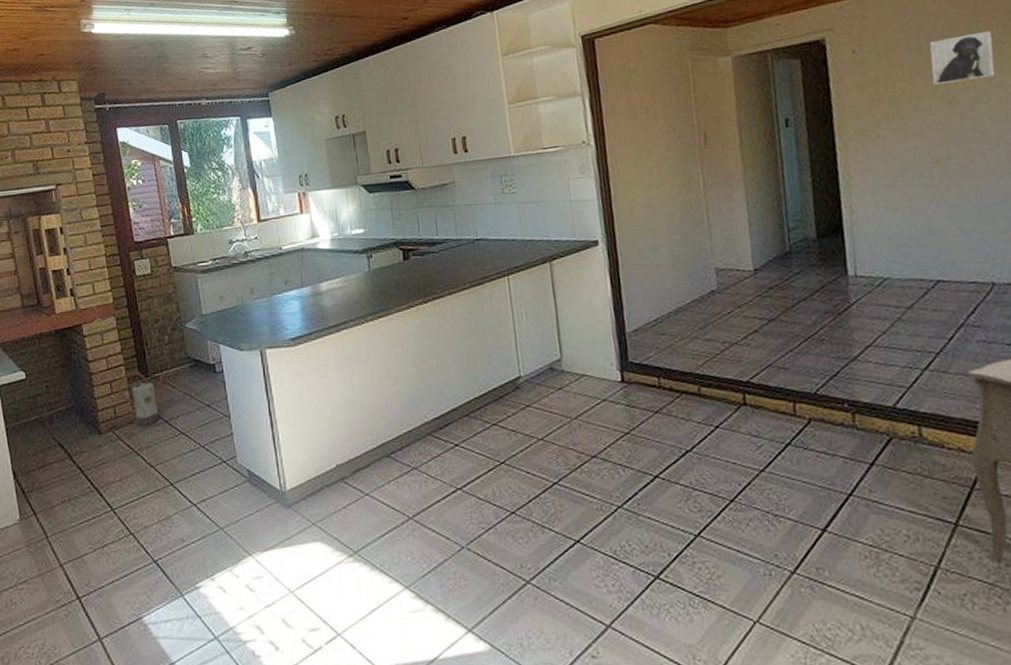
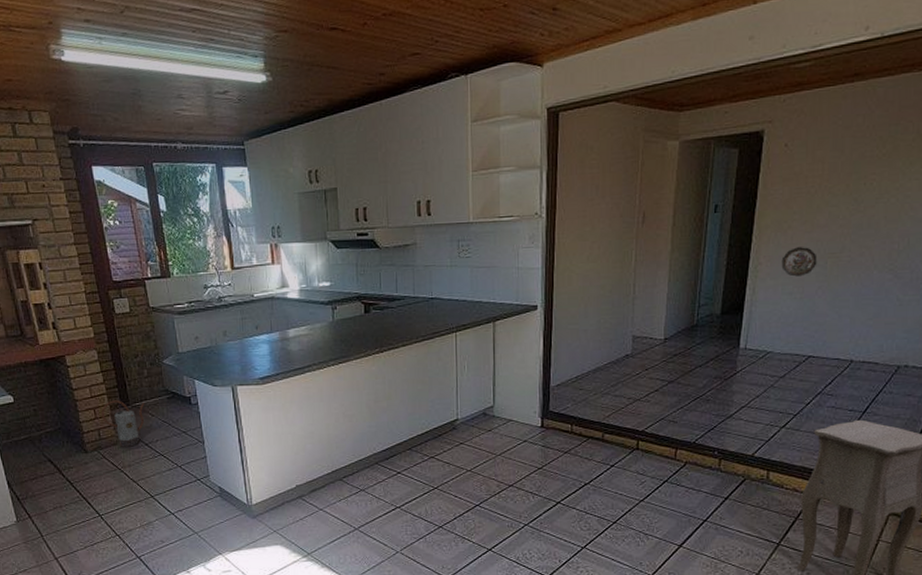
decorative plate: none [876,156,922,190] -> present [781,247,817,277]
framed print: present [929,30,995,84] -> none [846,135,906,182]

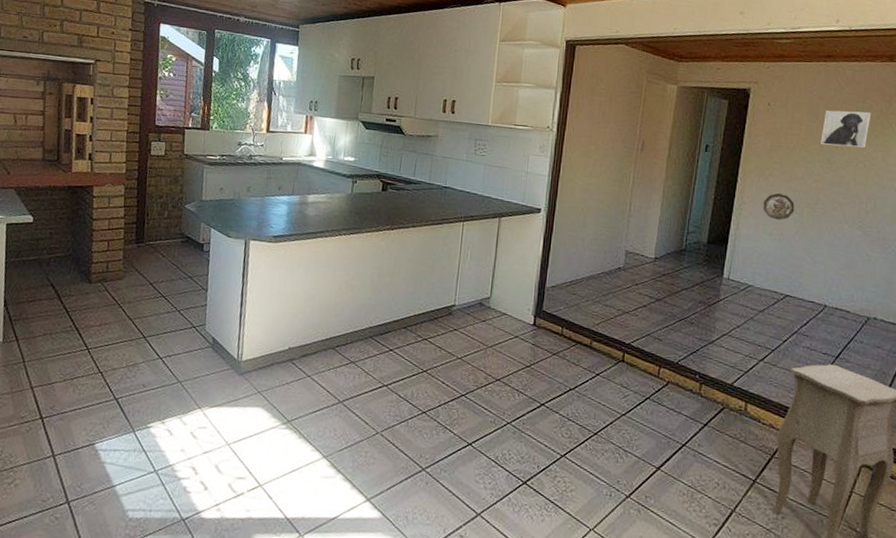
watering can: present [101,400,145,447] -> none [114,235,159,284]
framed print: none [846,135,906,182] -> present [821,110,872,148]

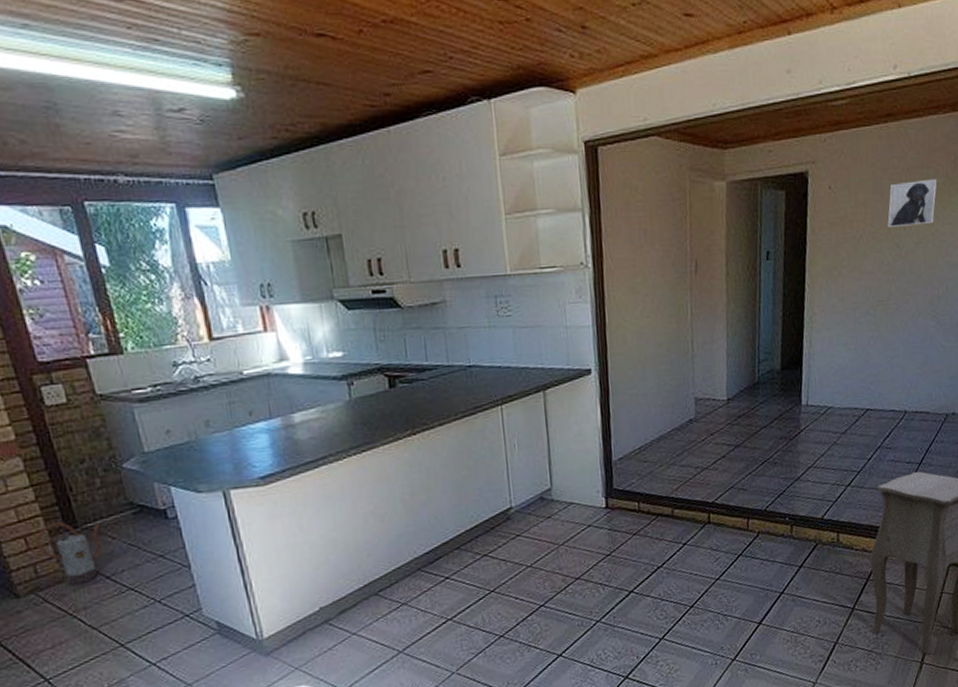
watering can: none [114,235,159,284] -> present [36,522,101,585]
decorative plate: present [763,193,795,220] -> none [834,295,868,327]

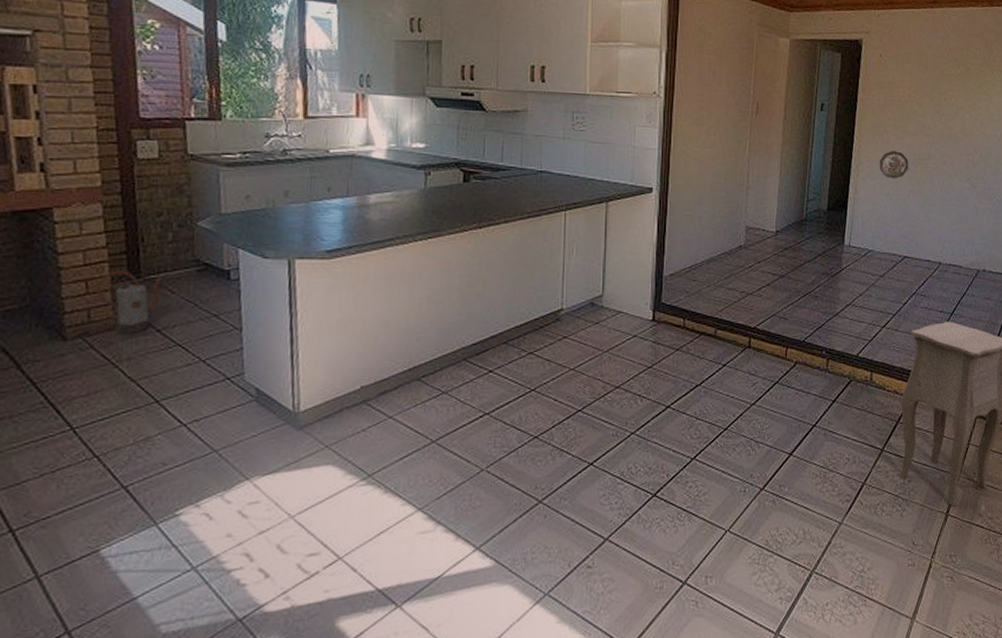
decorative plate: none [834,295,868,327] -> present [879,151,909,179]
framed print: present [887,178,937,227] -> none [930,59,975,98]

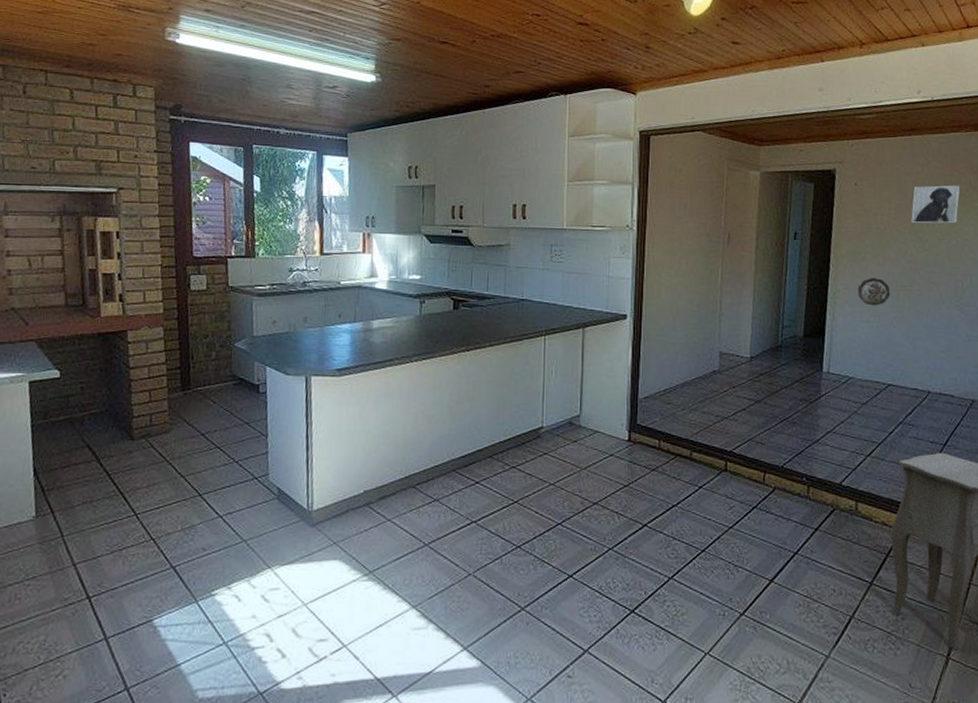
watering can: present [96,270,164,334] -> none [157,383,208,436]
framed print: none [930,59,975,98] -> present [911,185,960,224]

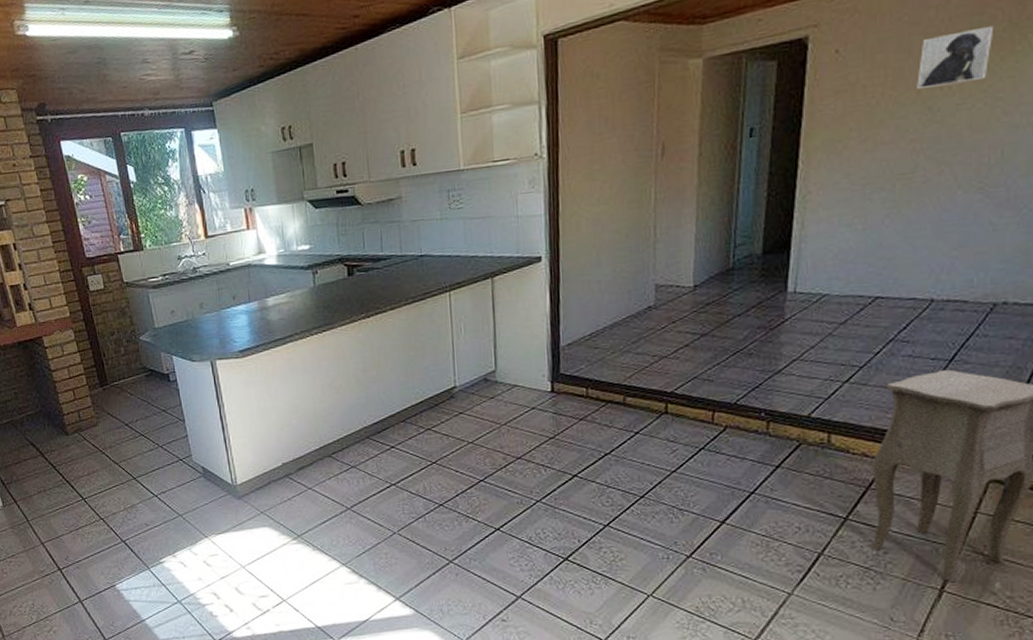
decorative plate: present [857,278,891,306] -> none [836,169,883,205]

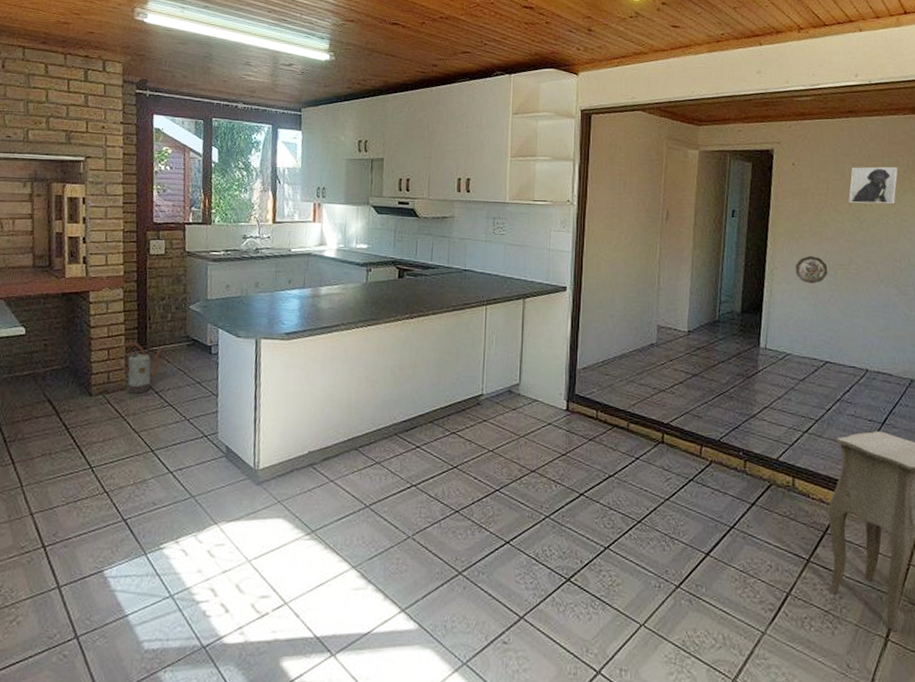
watering can: none [80,380,123,428] -> present [114,342,163,394]
decorative plate: none [836,169,883,205] -> present [795,256,828,284]

